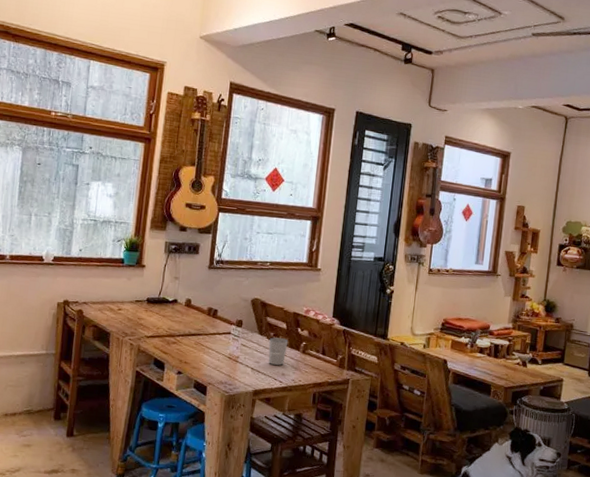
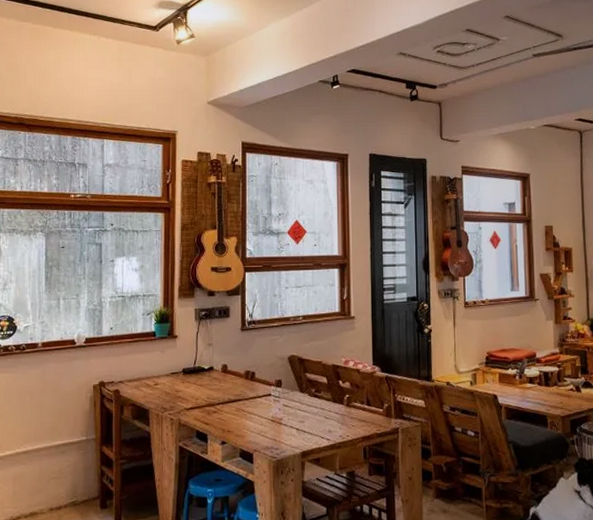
cup: present [268,337,289,366] -> none [311,393,331,423]

